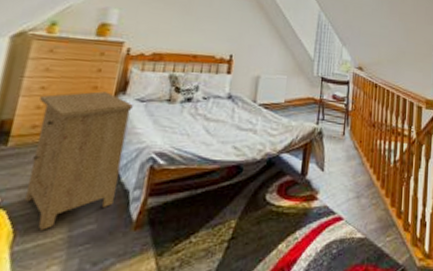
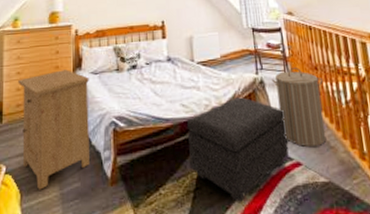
footstool: none [230,145,337,256] -> present [187,97,290,203]
laundry hamper: none [330,121,378,203] -> present [271,67,327,148]

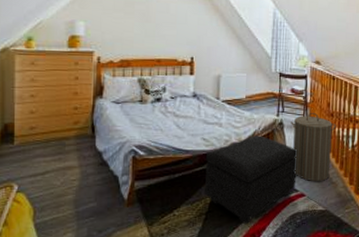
nightstand: present [18,69,90,190] -> none [32,96,110,208]

